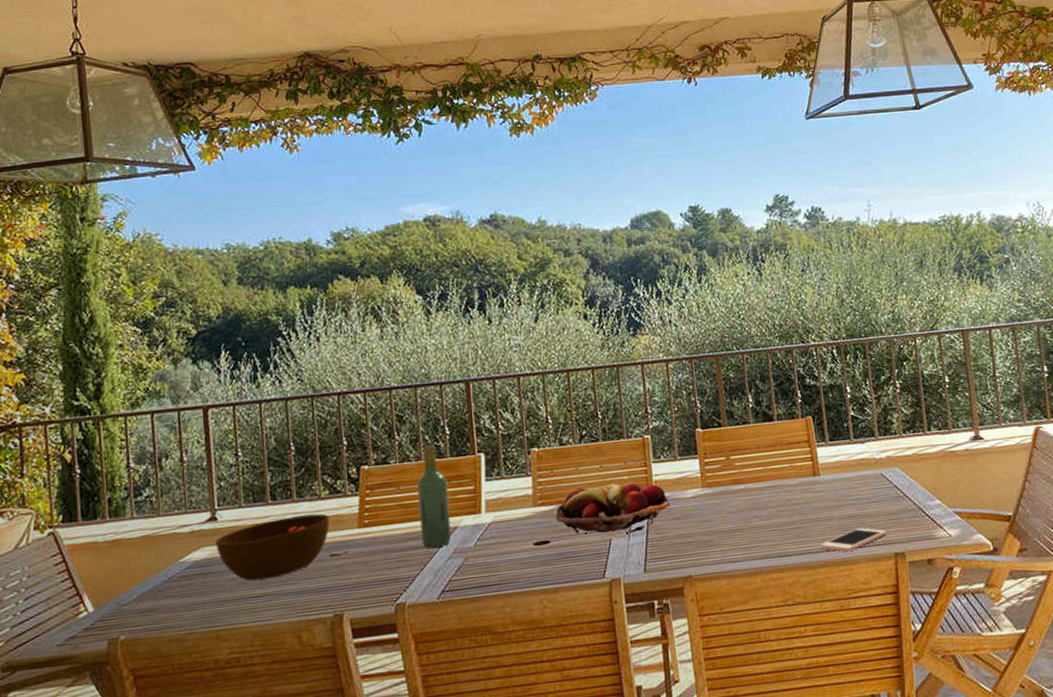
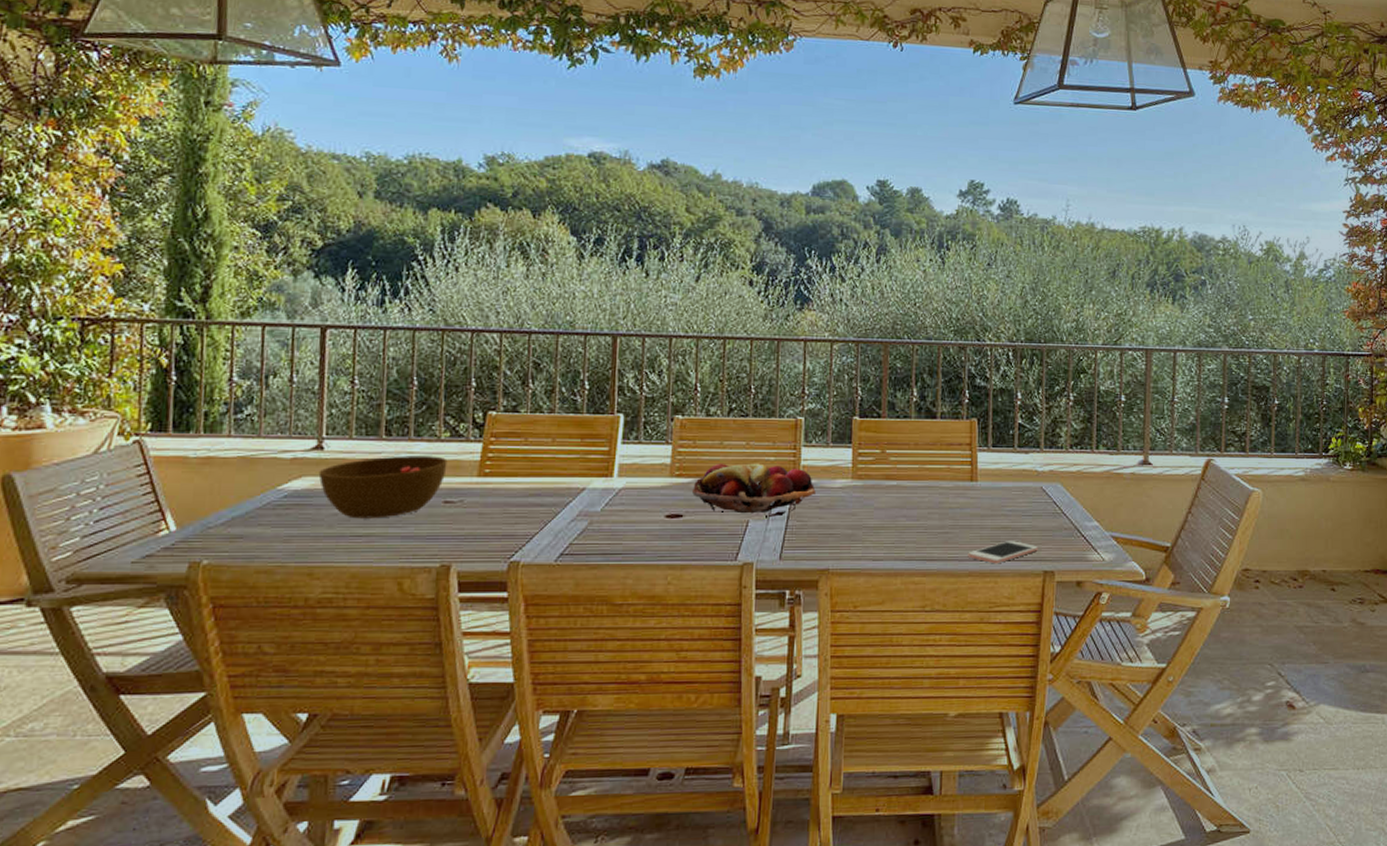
wine bottle: present [417,444,451,548] -> none [544,398,581,507]

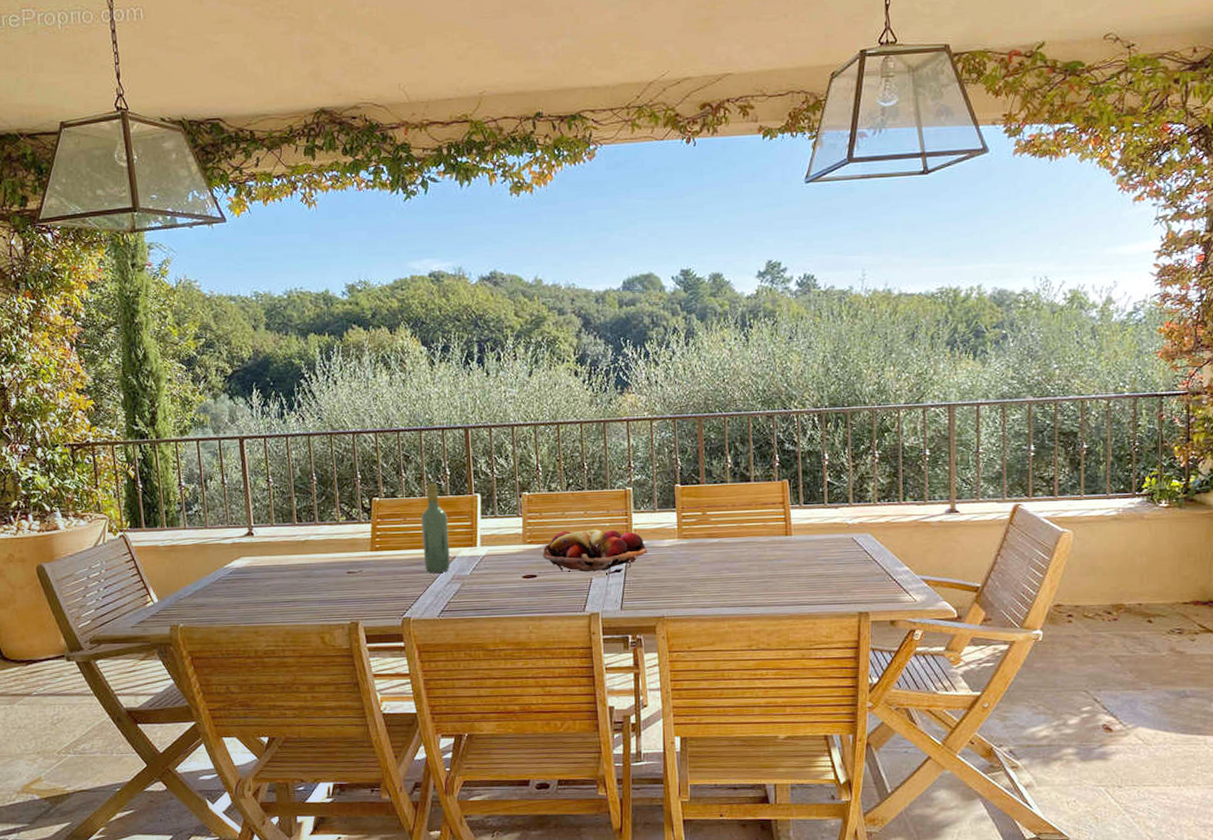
bowl: present [318,456,448,519] -> none [252,536,347,588]
wine bottle: none [544,398,581,507] -> present [421,483,450,573]
cell phone: present [968,541,1038,564] -> none [787,586,852,608]

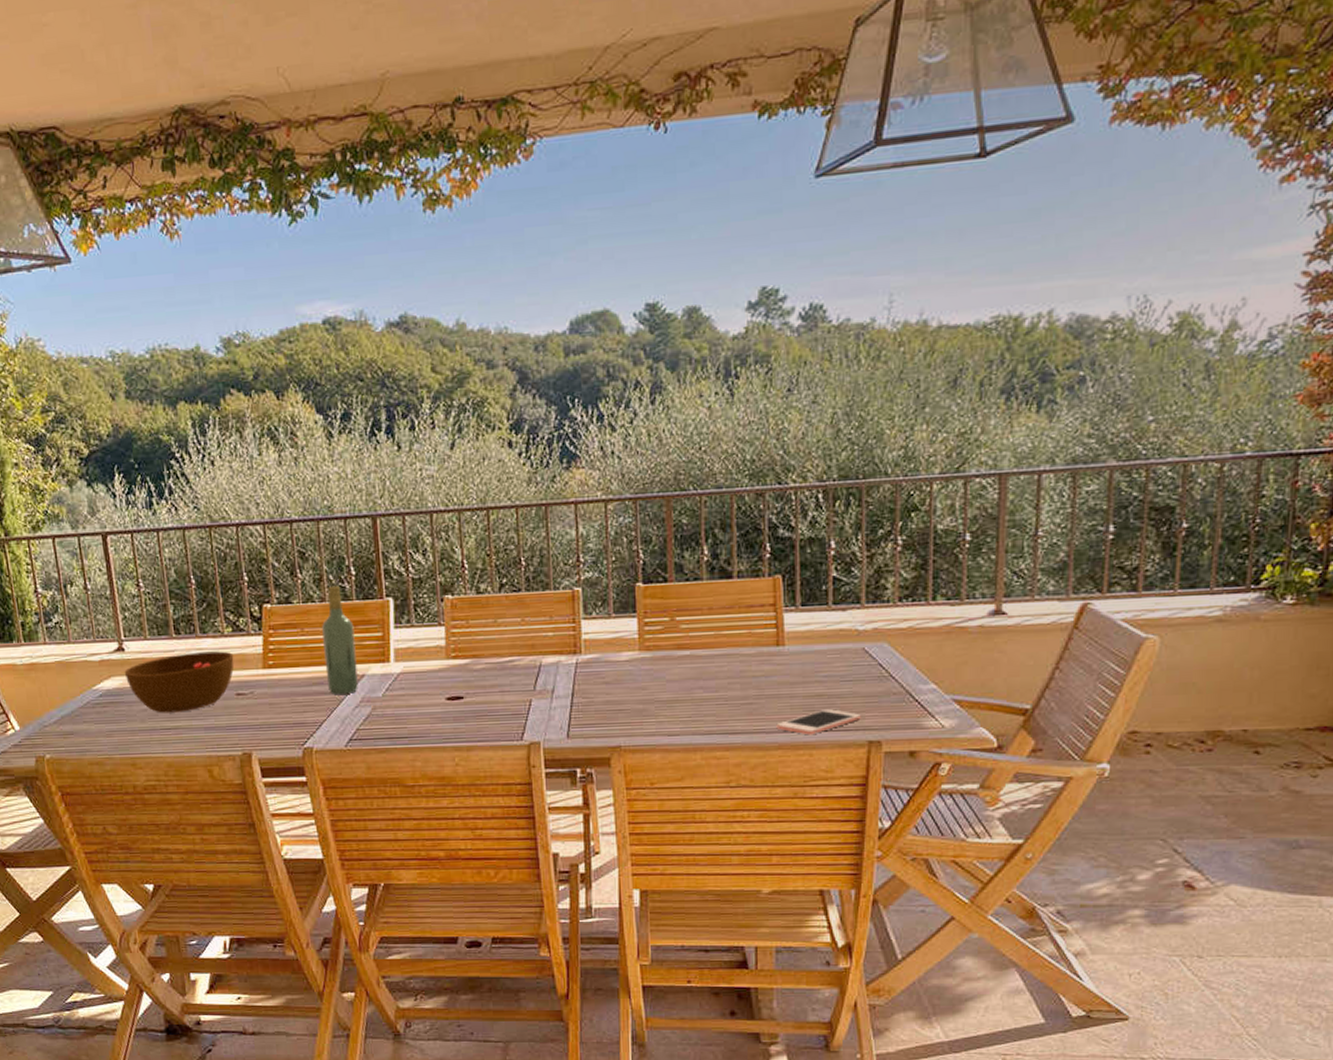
bowl: none [252,536,347,588] -> present [124,651,234,713]
fruit basket: present [543,529,647,574] -> none [471,639,600,695]
cell phone: none [787,586,852,608] -> present [776,709,861,736]

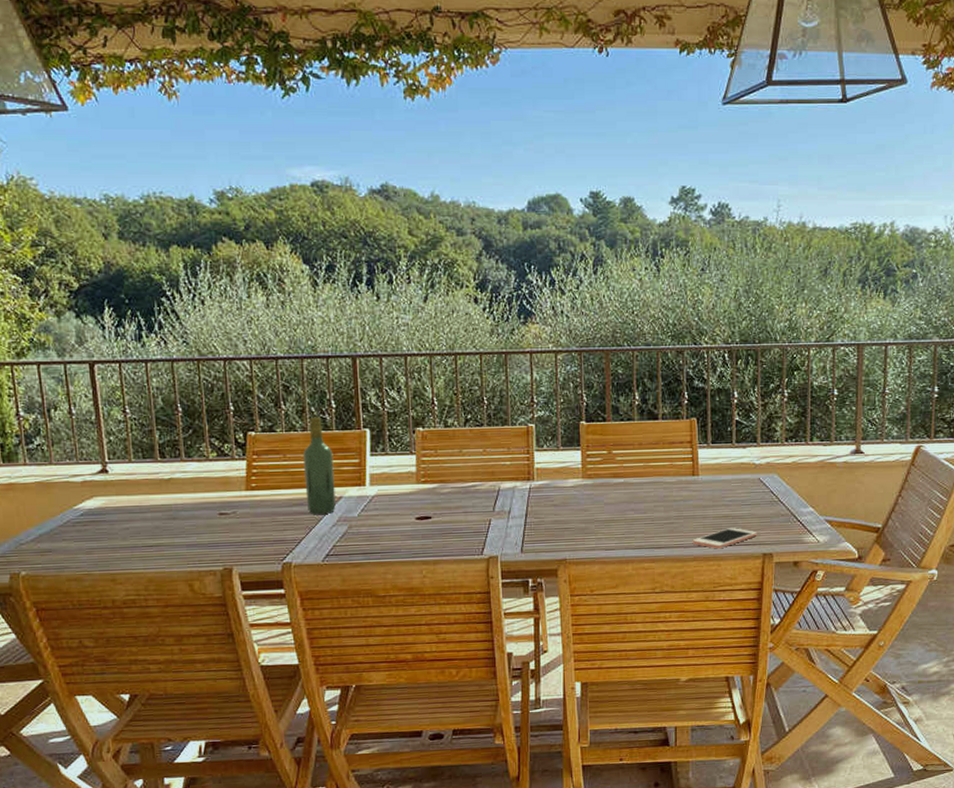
bowl: present [124,651,234,713] -> none [107,474,218,532]

